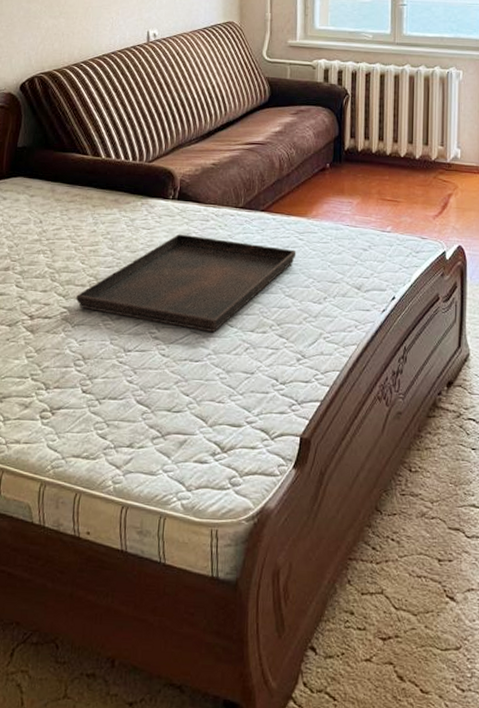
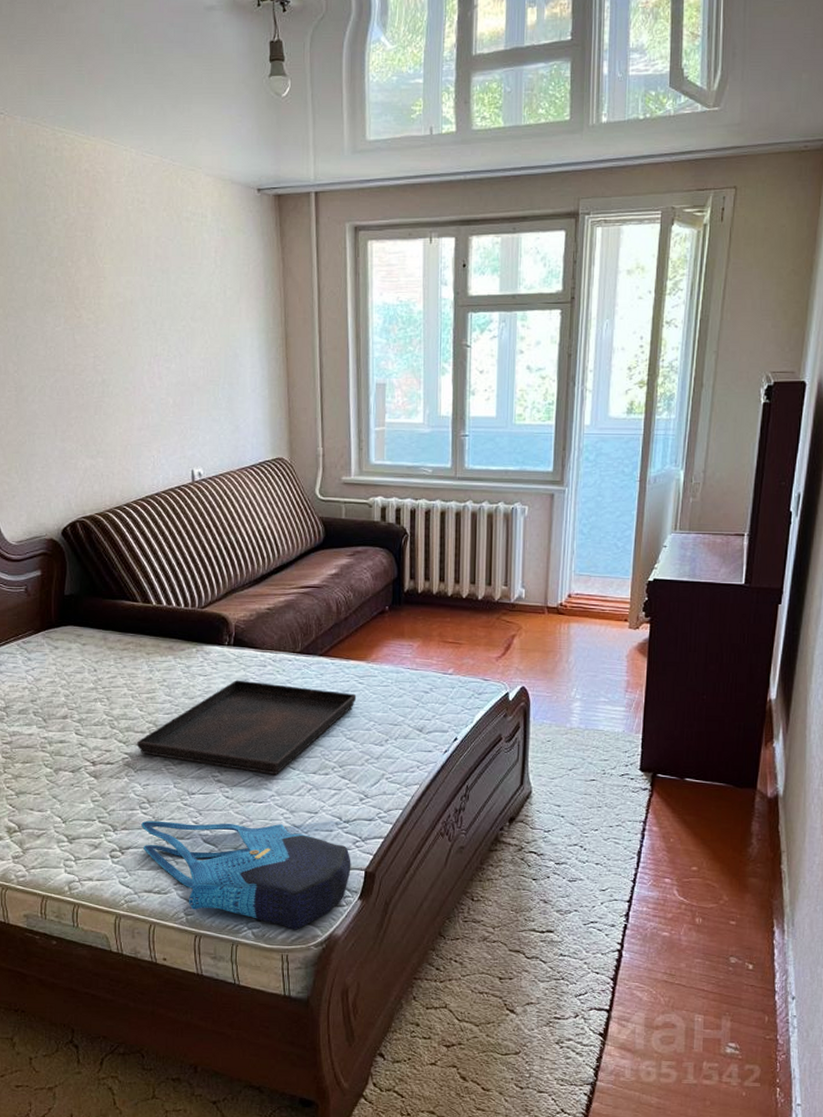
tote bag: none [74,378,287,502] -> present [141,820,351,930]

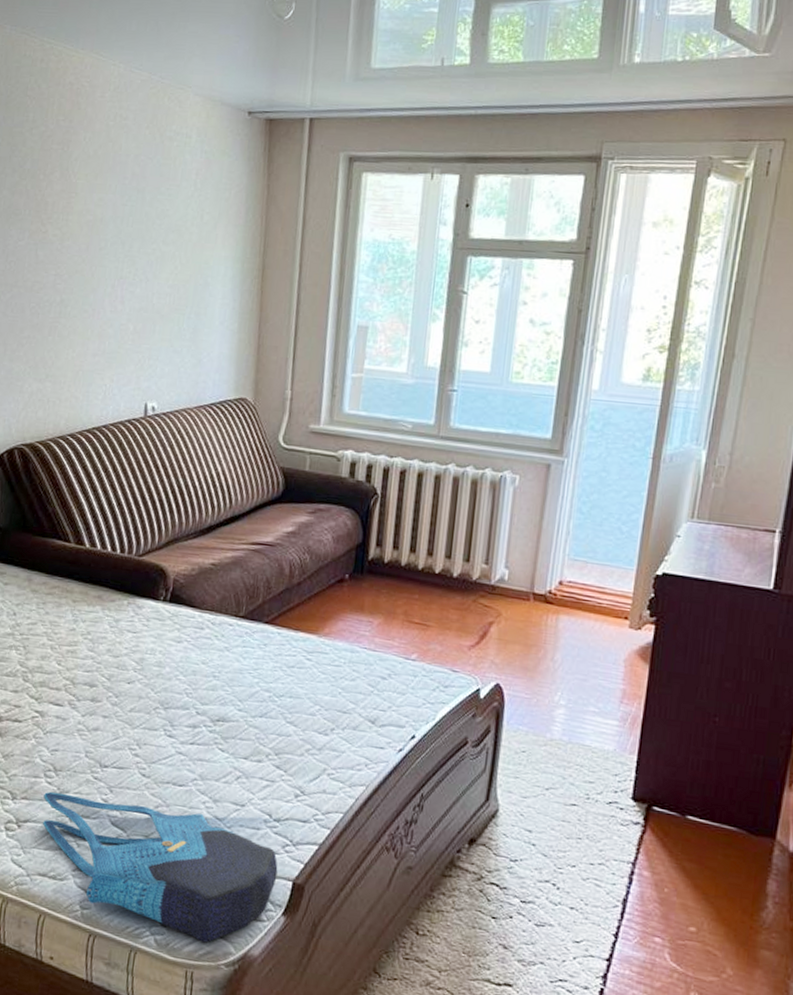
serving tray: present [137,680,357,775] -> none [50,640,303,756]

